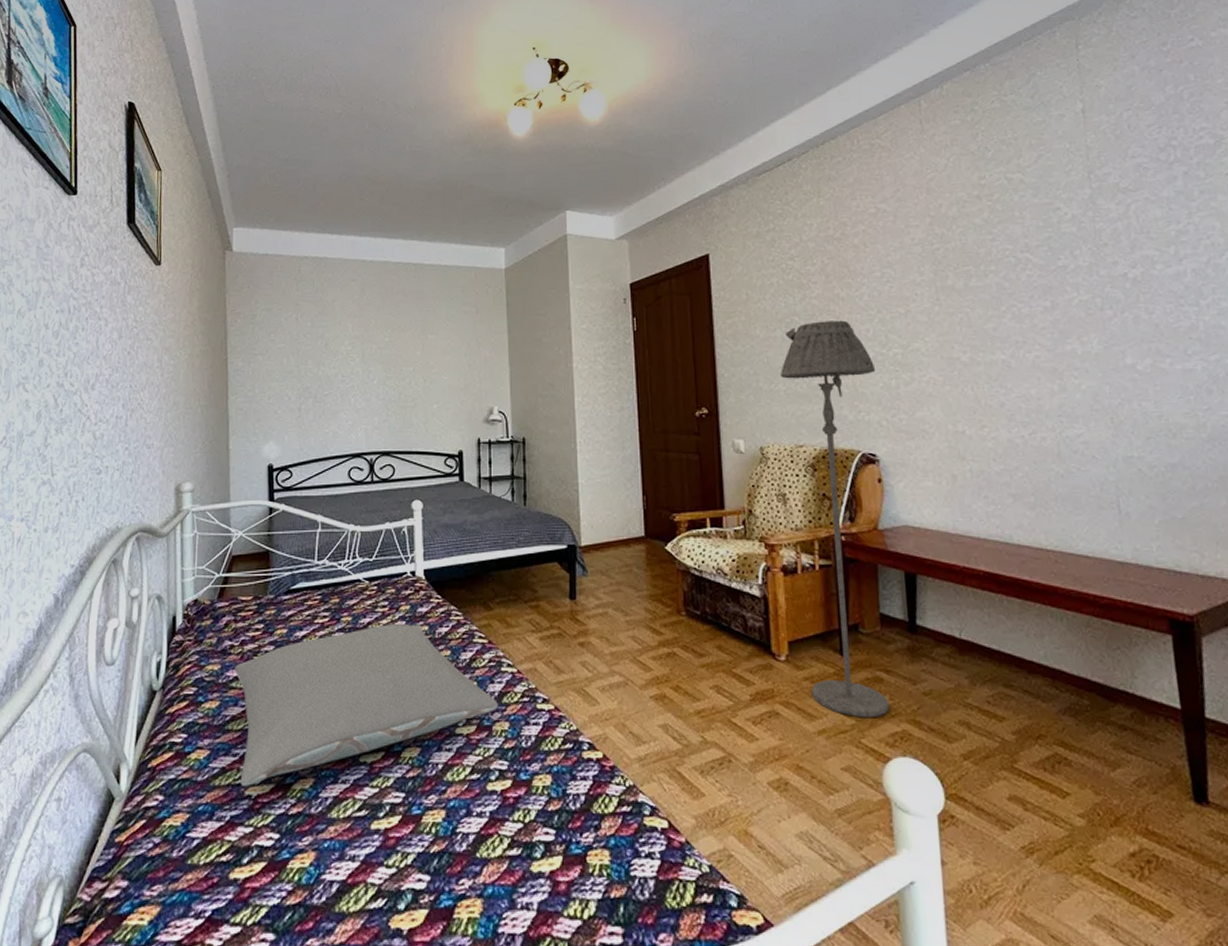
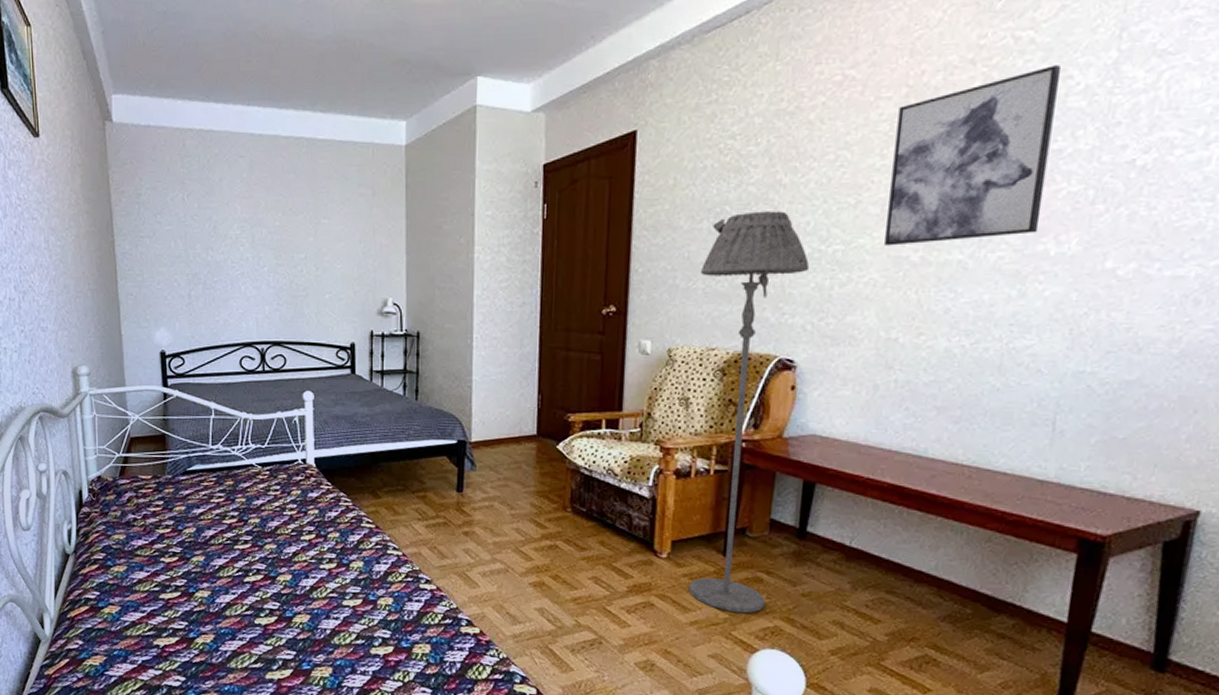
pillow: present [235,623,499,786] -> none [139,506,384,638]
wall art: none [927,200,1063,349] -> present [885,65,1062,246]

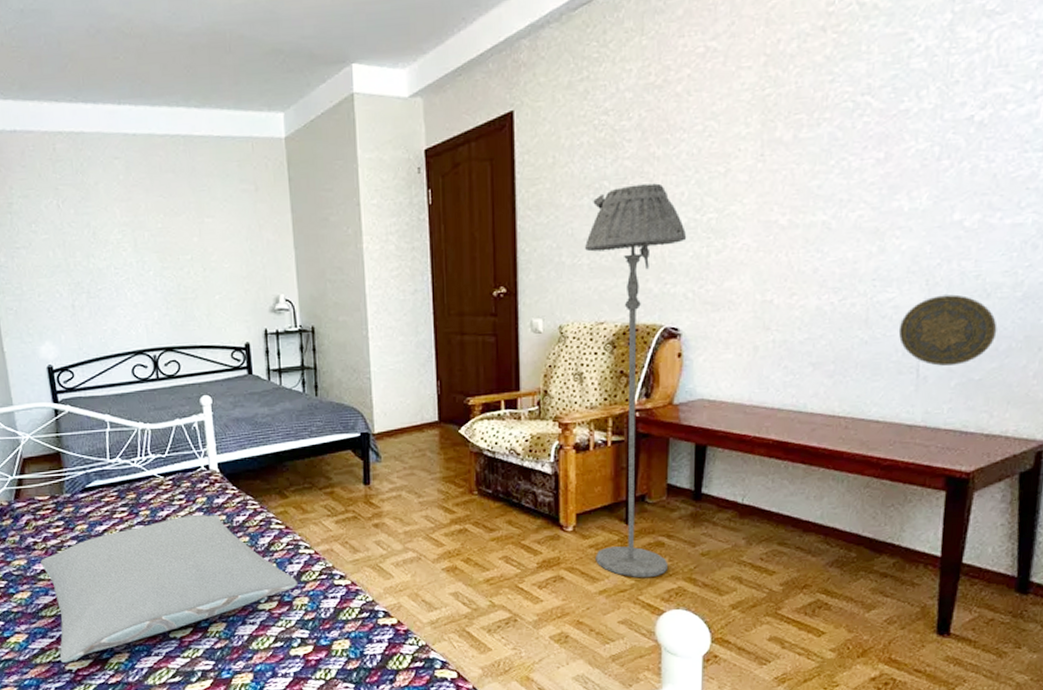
pillow: none [139,506,384,638] -> present [41,514,299,663]
wall art: present [885,65,1062,246] -> none [755,29,904,211]
decorative plate: none [1035,346,1148,421] -> present [898,294,998,366]

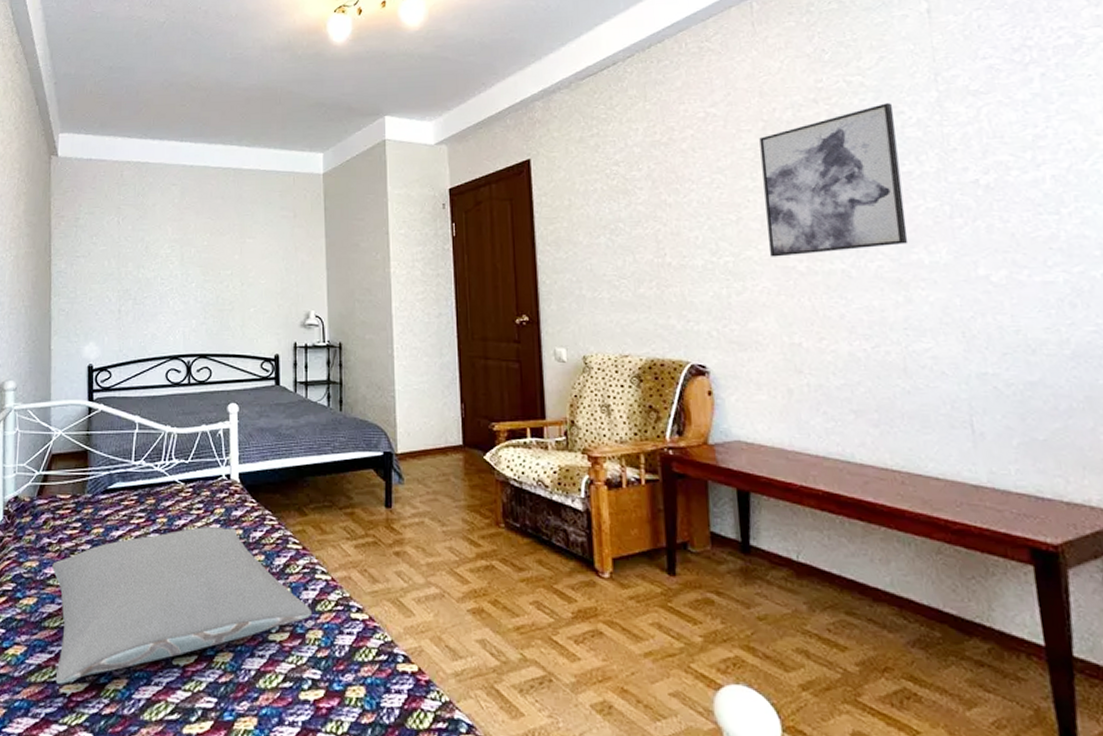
floor lamp: present [585,183,687,577] -> none [604,227,721,641]
wall art: none [755,29,904,211] -> present [759,103,909,257]
decorative plate: present [898,294,998,366] -> none [942,348,1053,422]

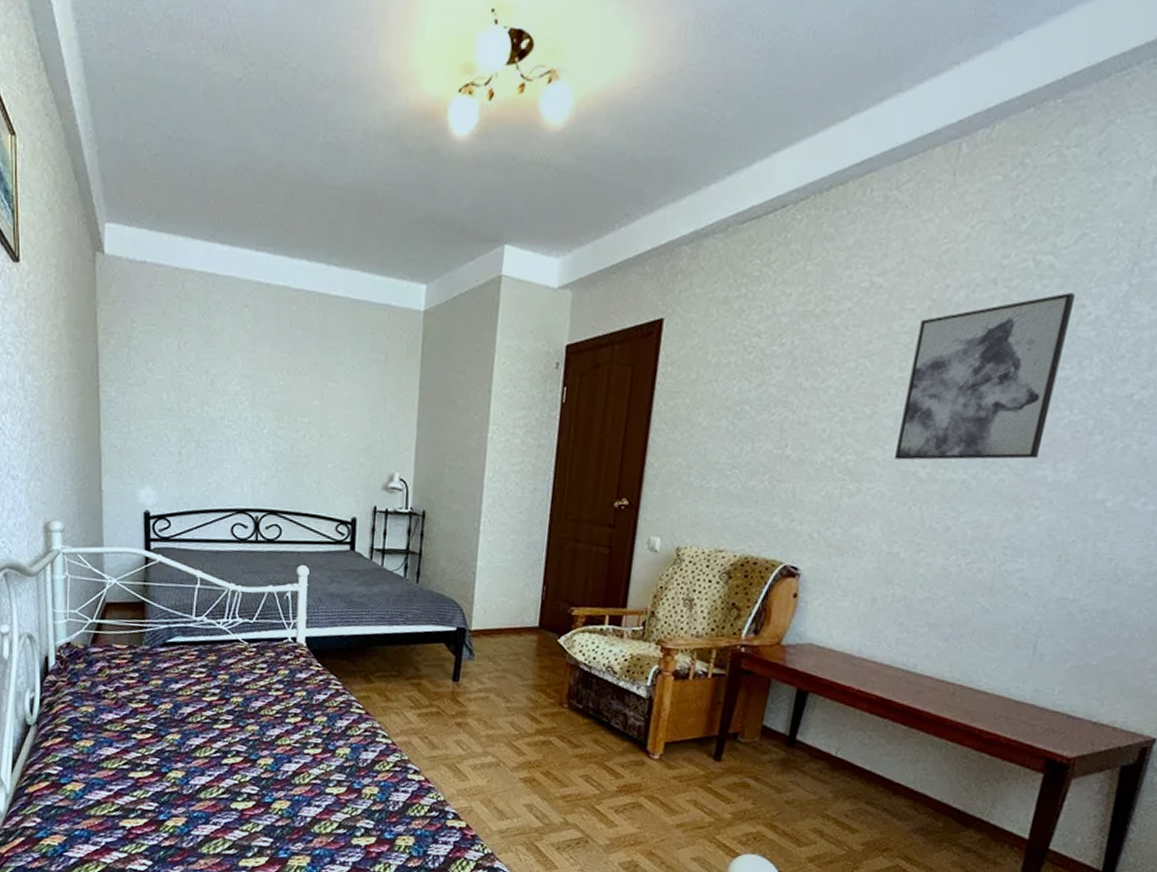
pillow: present [52,526,313,684] -> none [109,686,371,819]

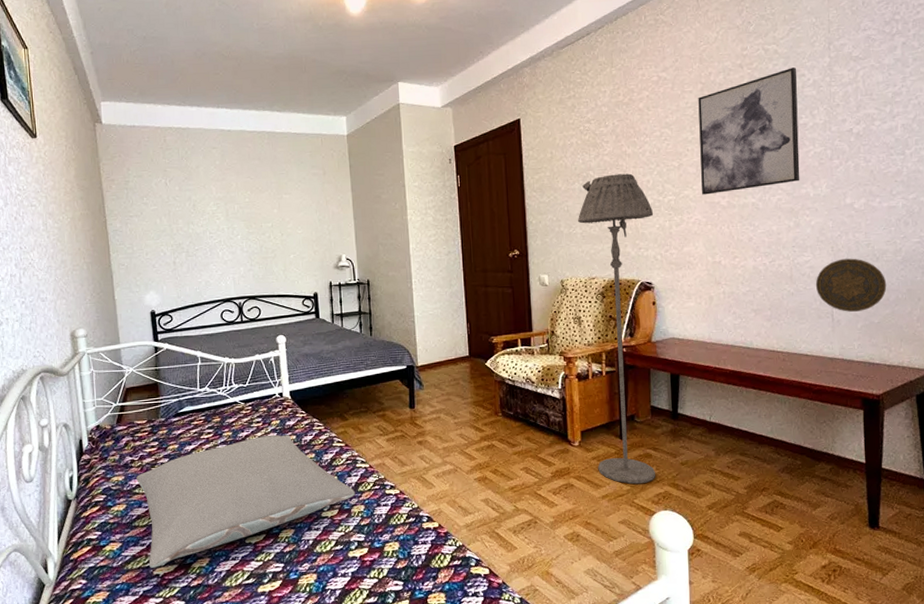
pillow: none [109,686,371,819] -> present [136,435,356,568]
floor lamp: none [677,413,822,818] -> present [578,173,656,484]
decorative plate: none [1021,573,1123,647] -> present [815,258,887,312]

